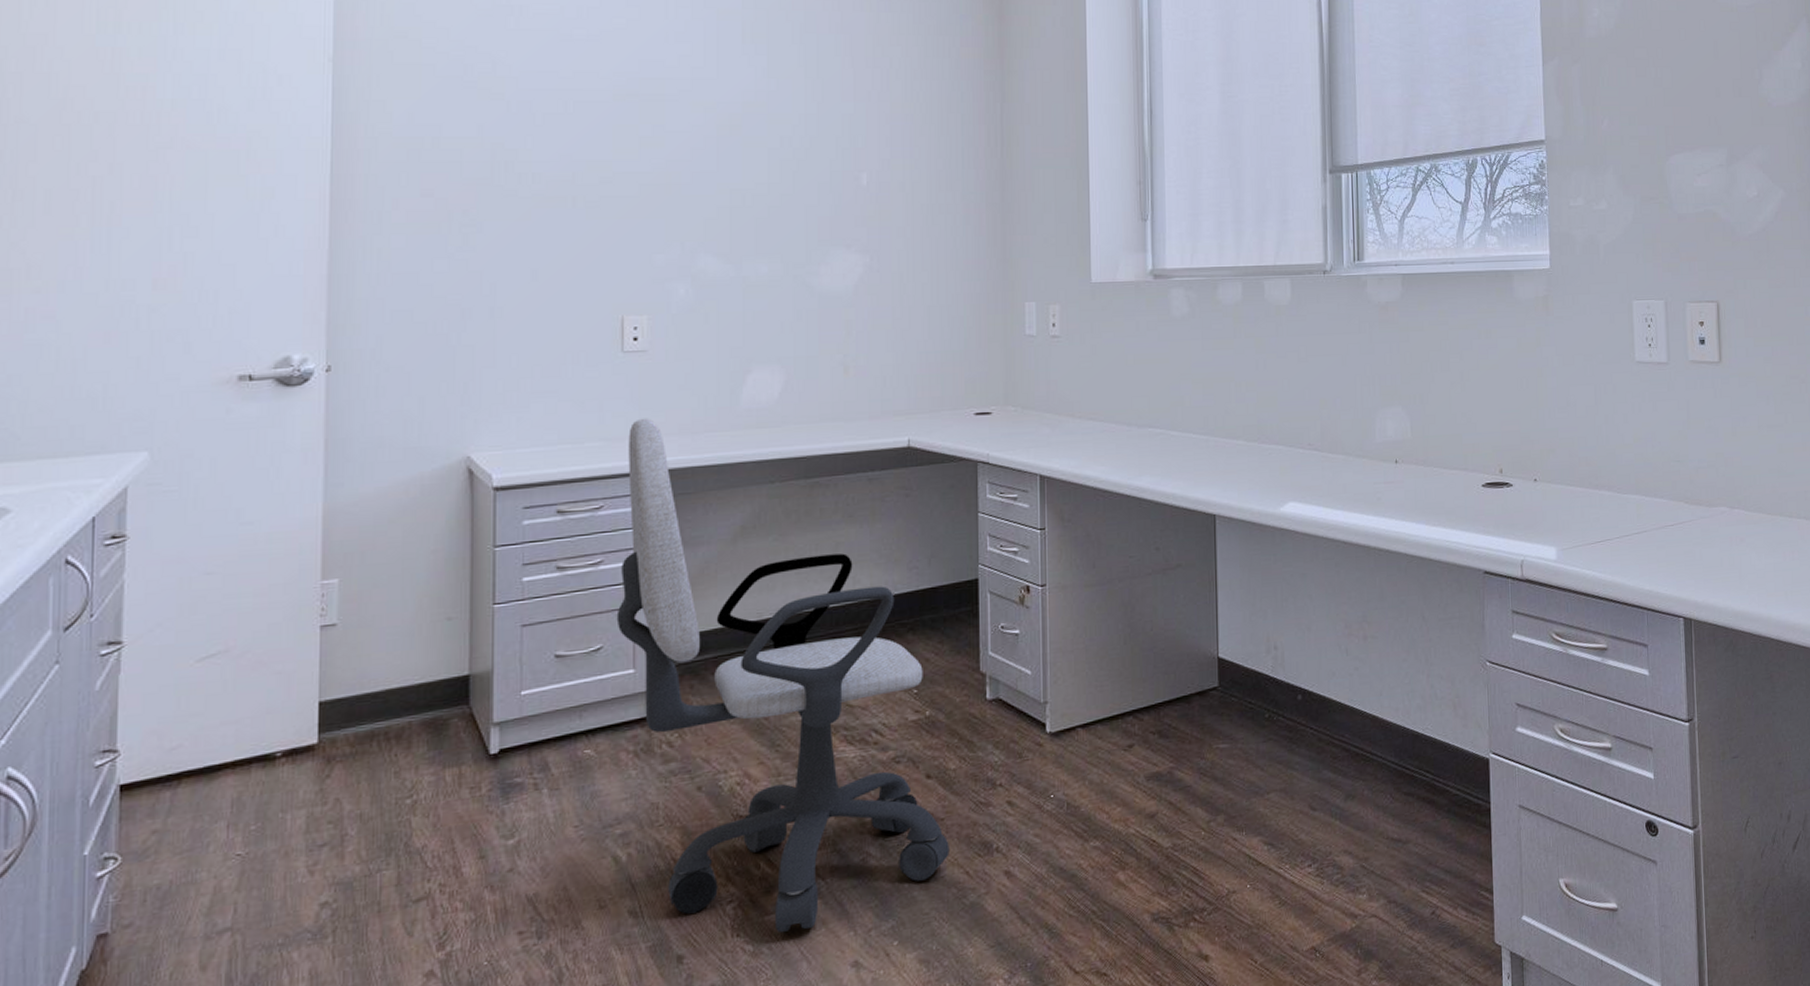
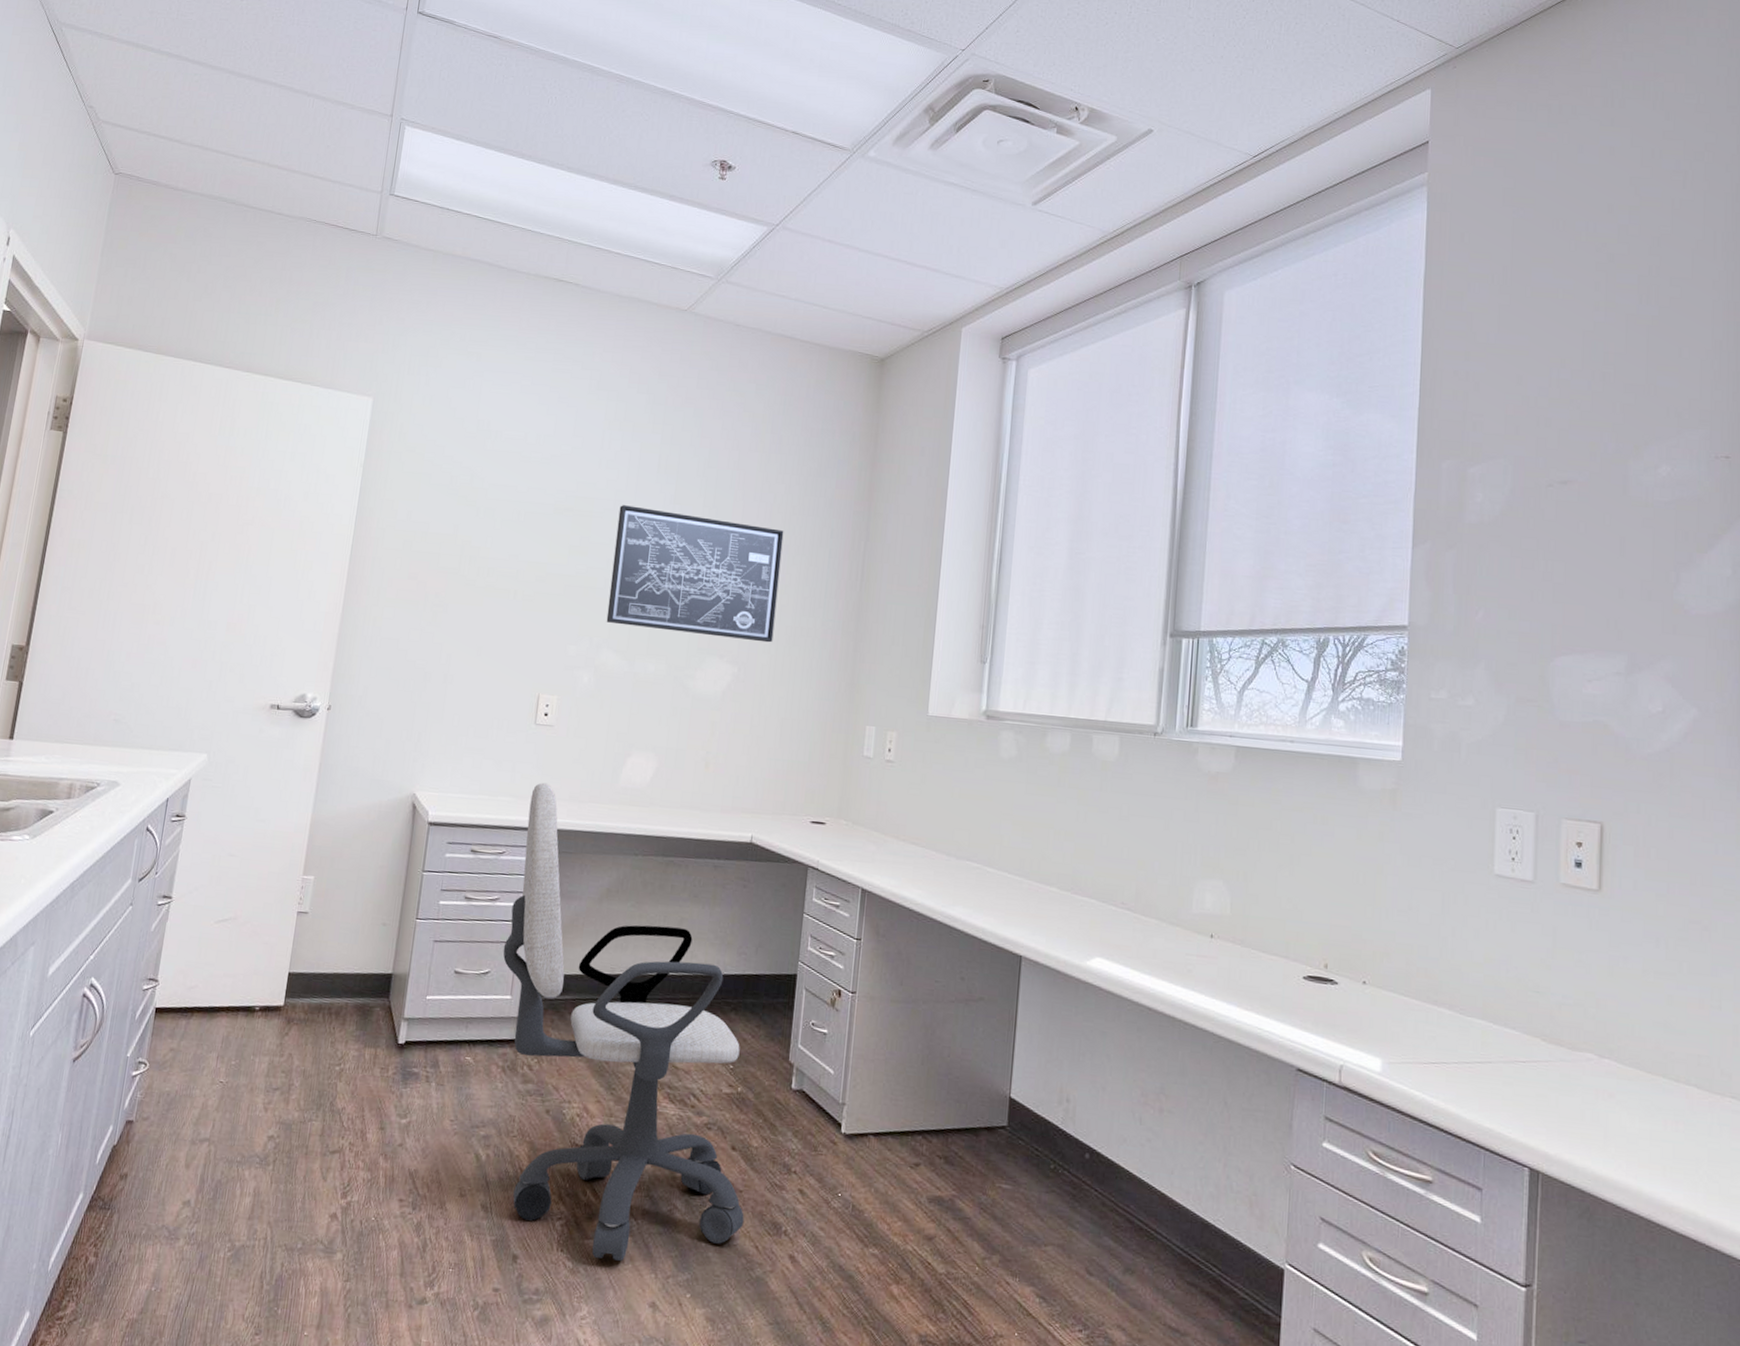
wall art: none [699,84,907,225] -> present [606,505,784,643]

